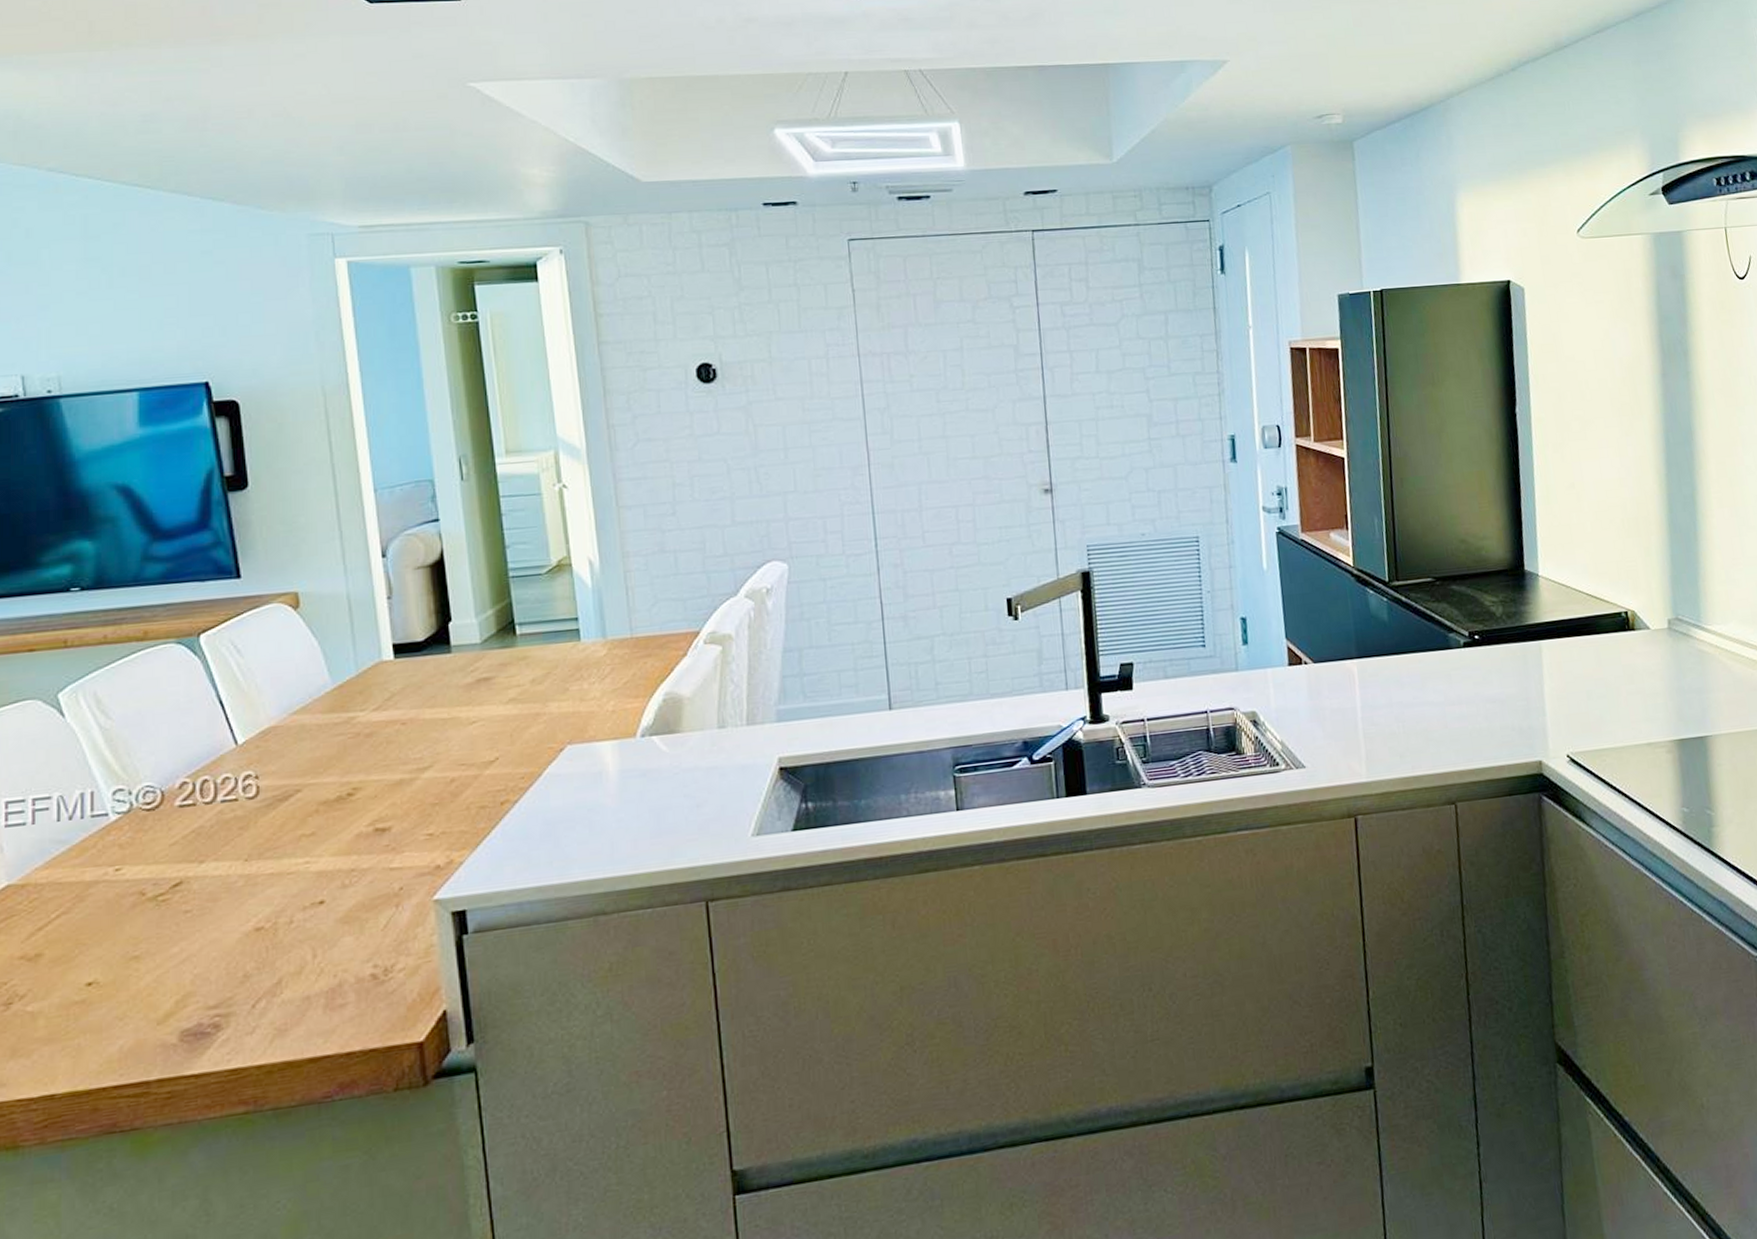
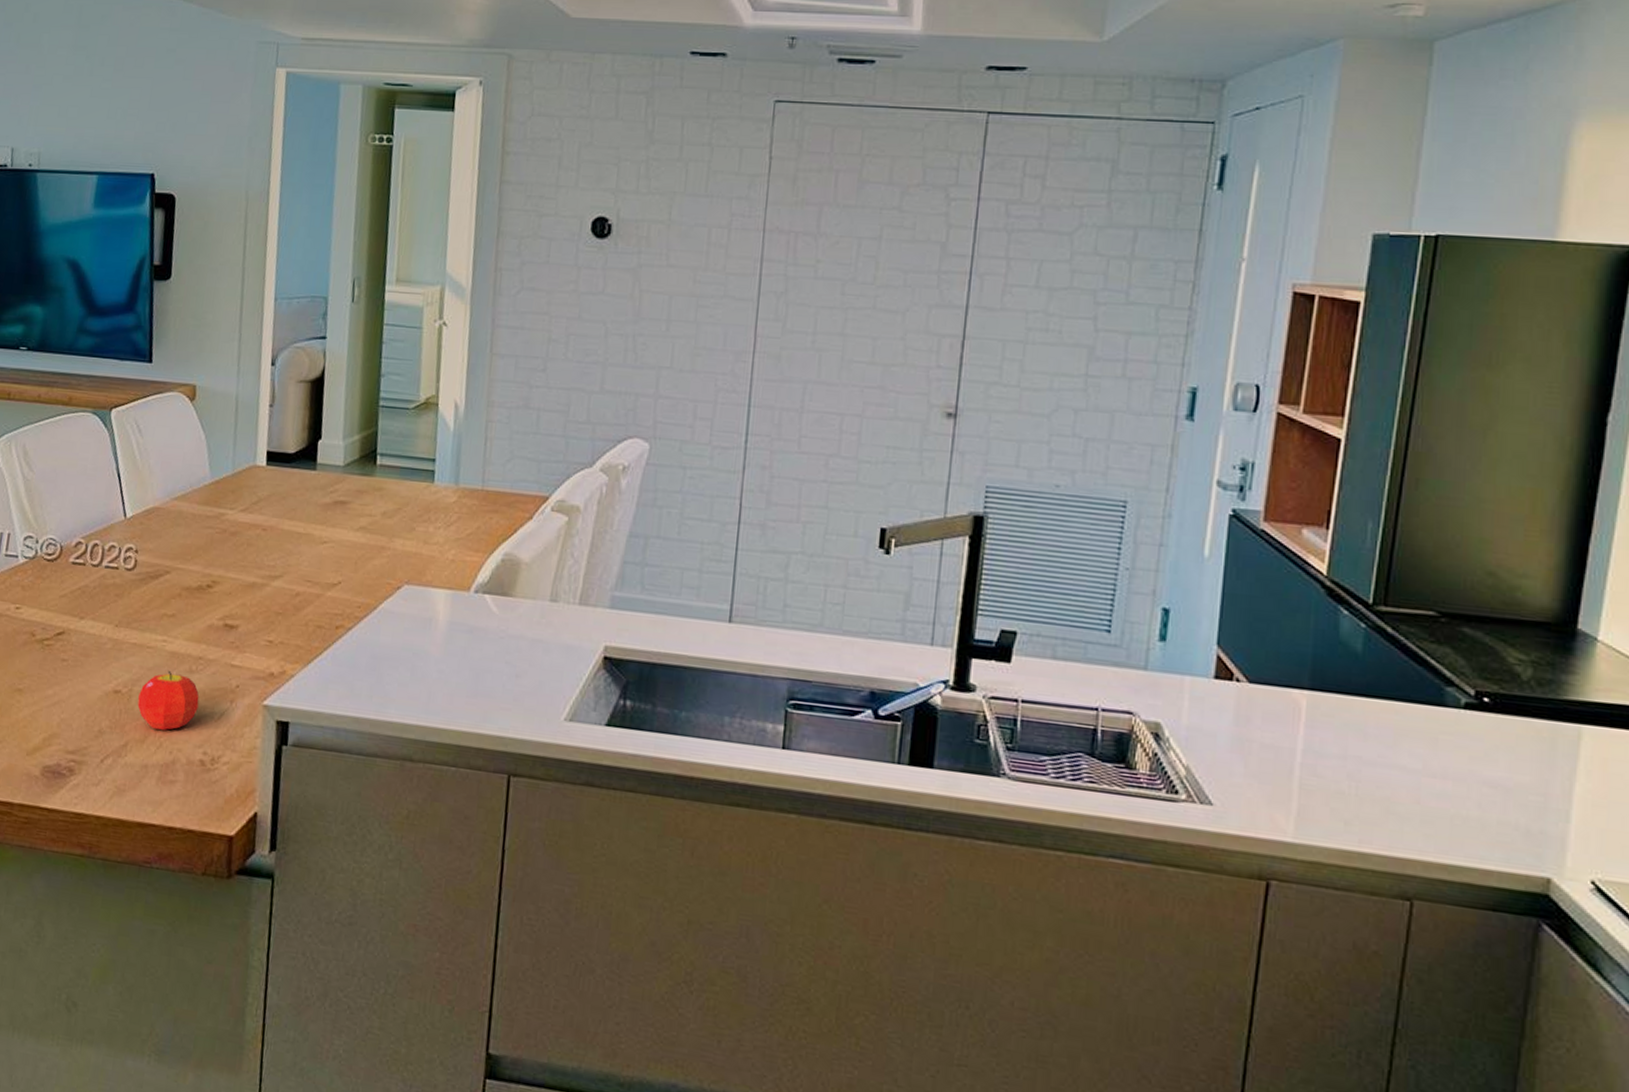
fruit: none [286,891,359,957] -> present [137,670,200,730]

